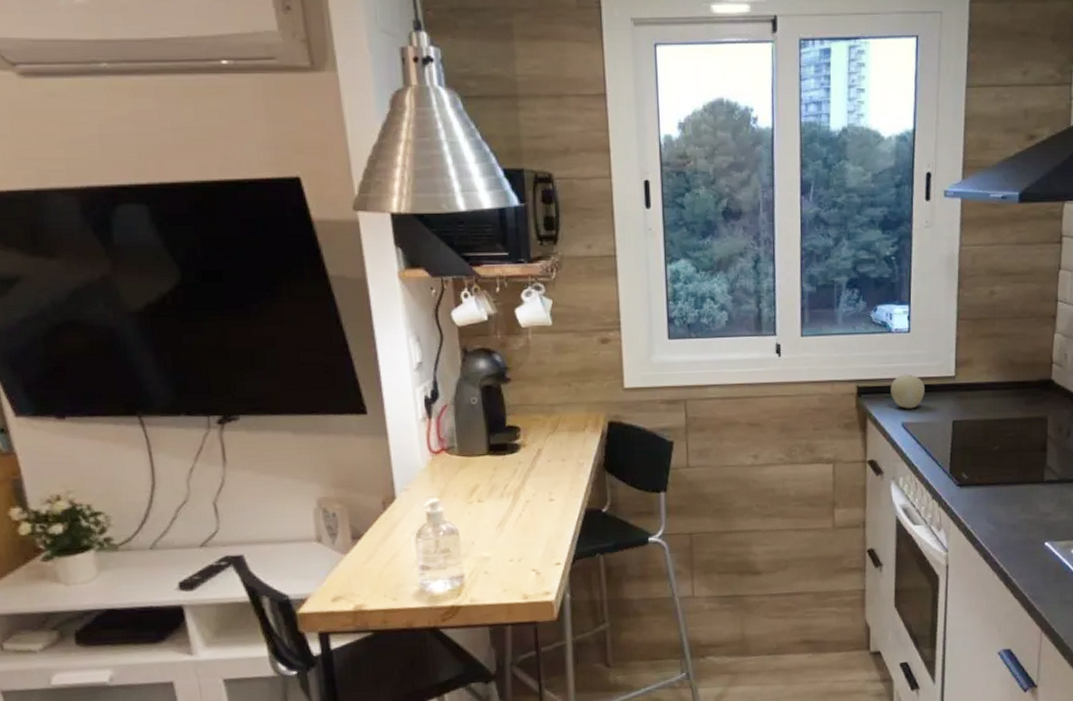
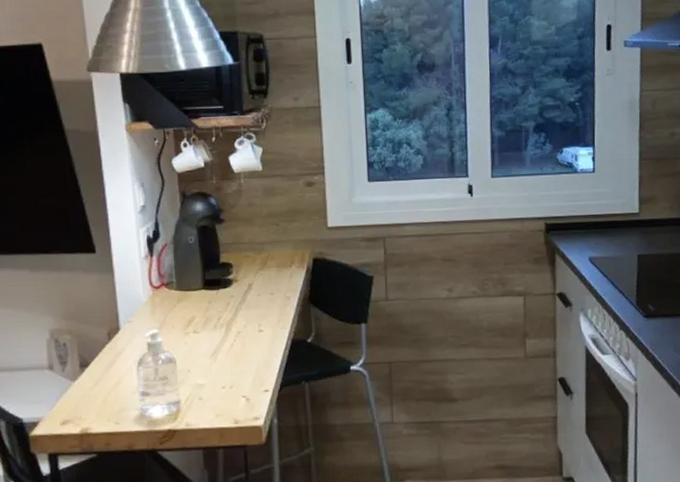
fruit: present [890,374,925,409] -> none [577,211,610,244]

